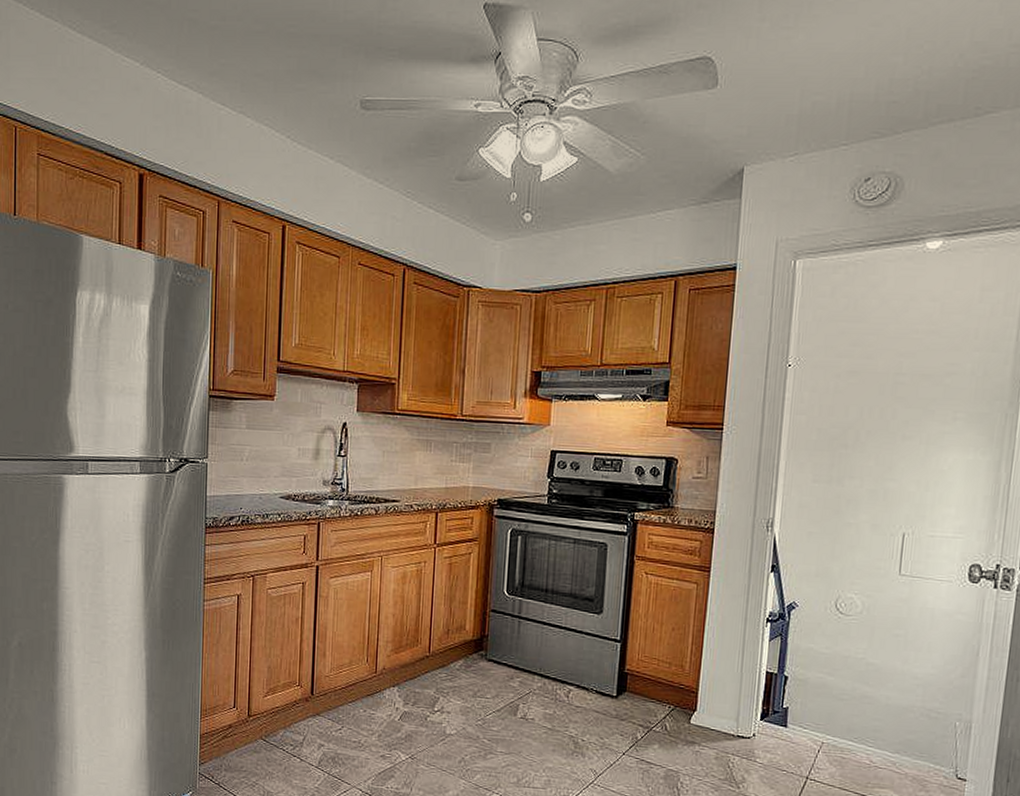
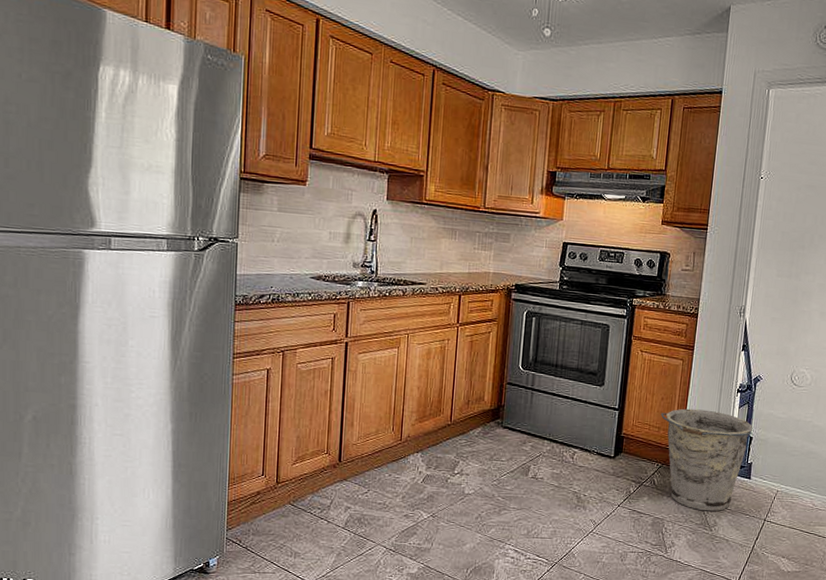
bucket: none [671,641,787,765] -> present [660,408,752,512]

